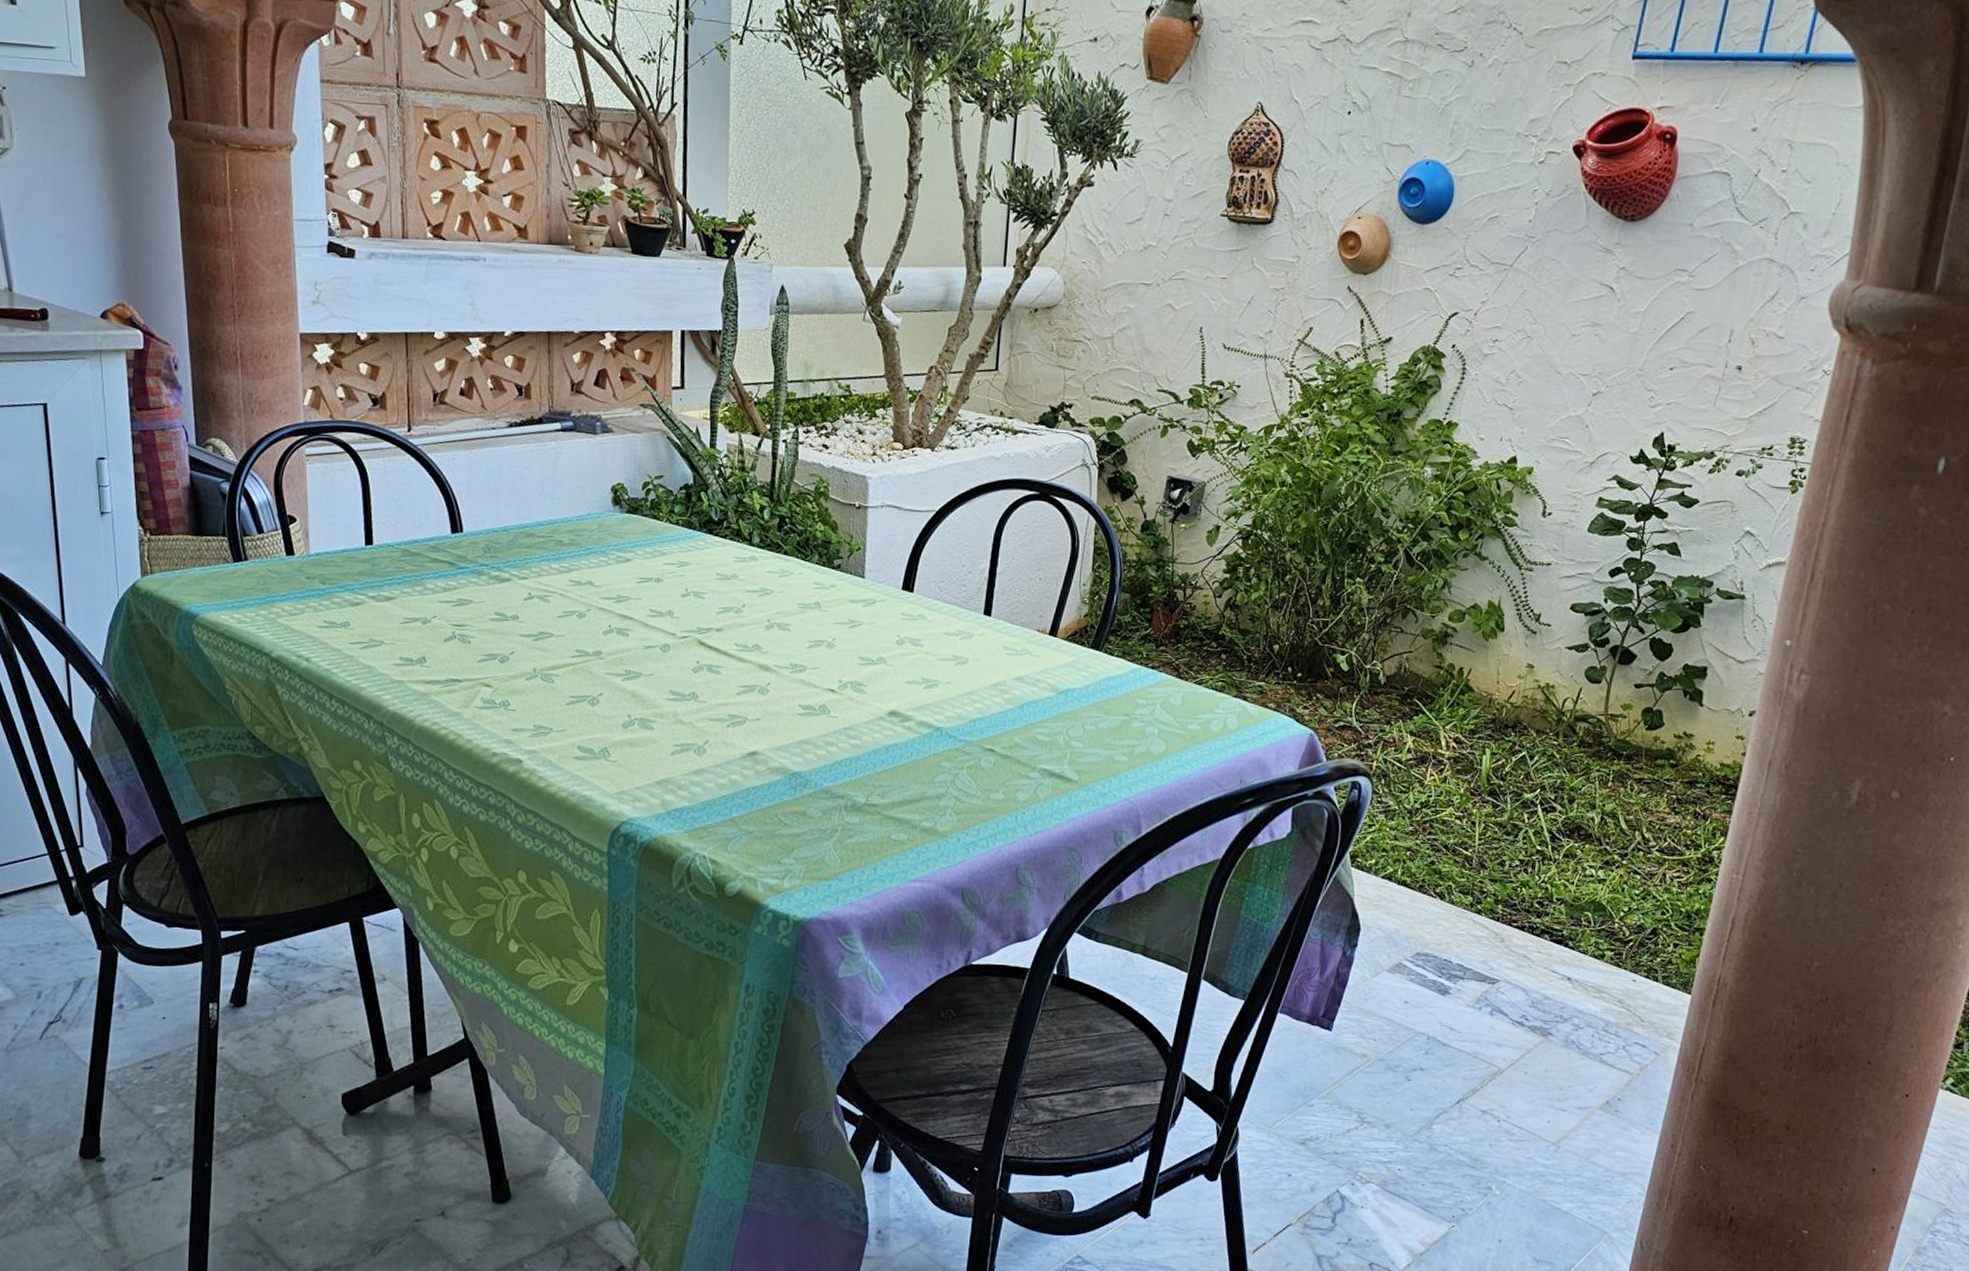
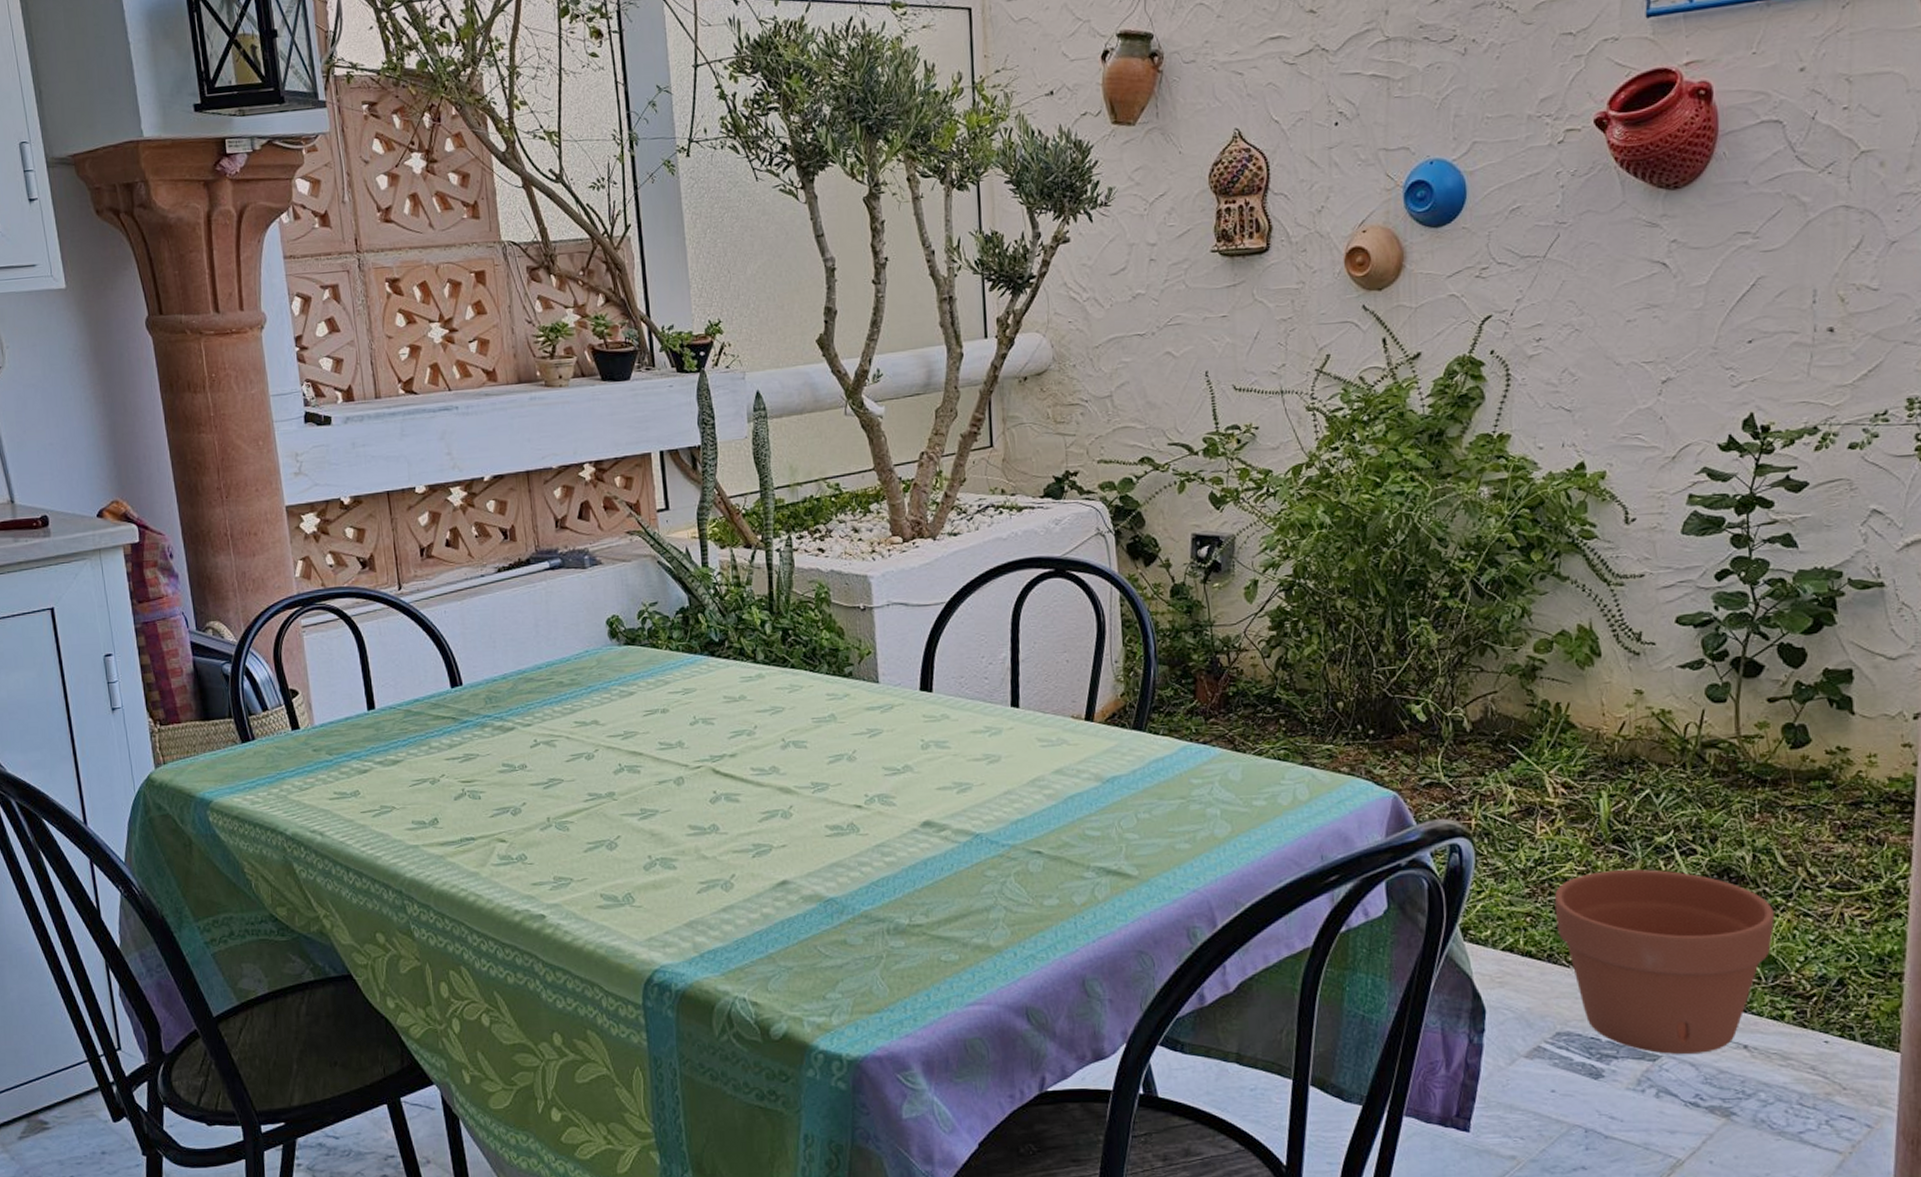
flower pot: none [1431,818,1611,981] -> present [1554,869,1775,1054]

